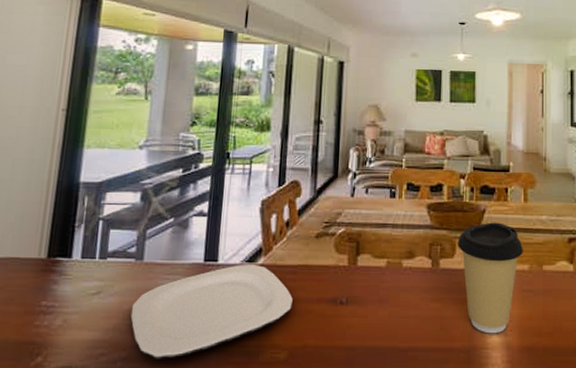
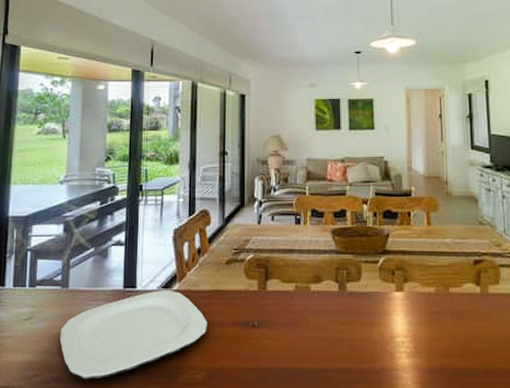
coffee cup: present [458,222,523,334] -> none [363,246,429,356]

